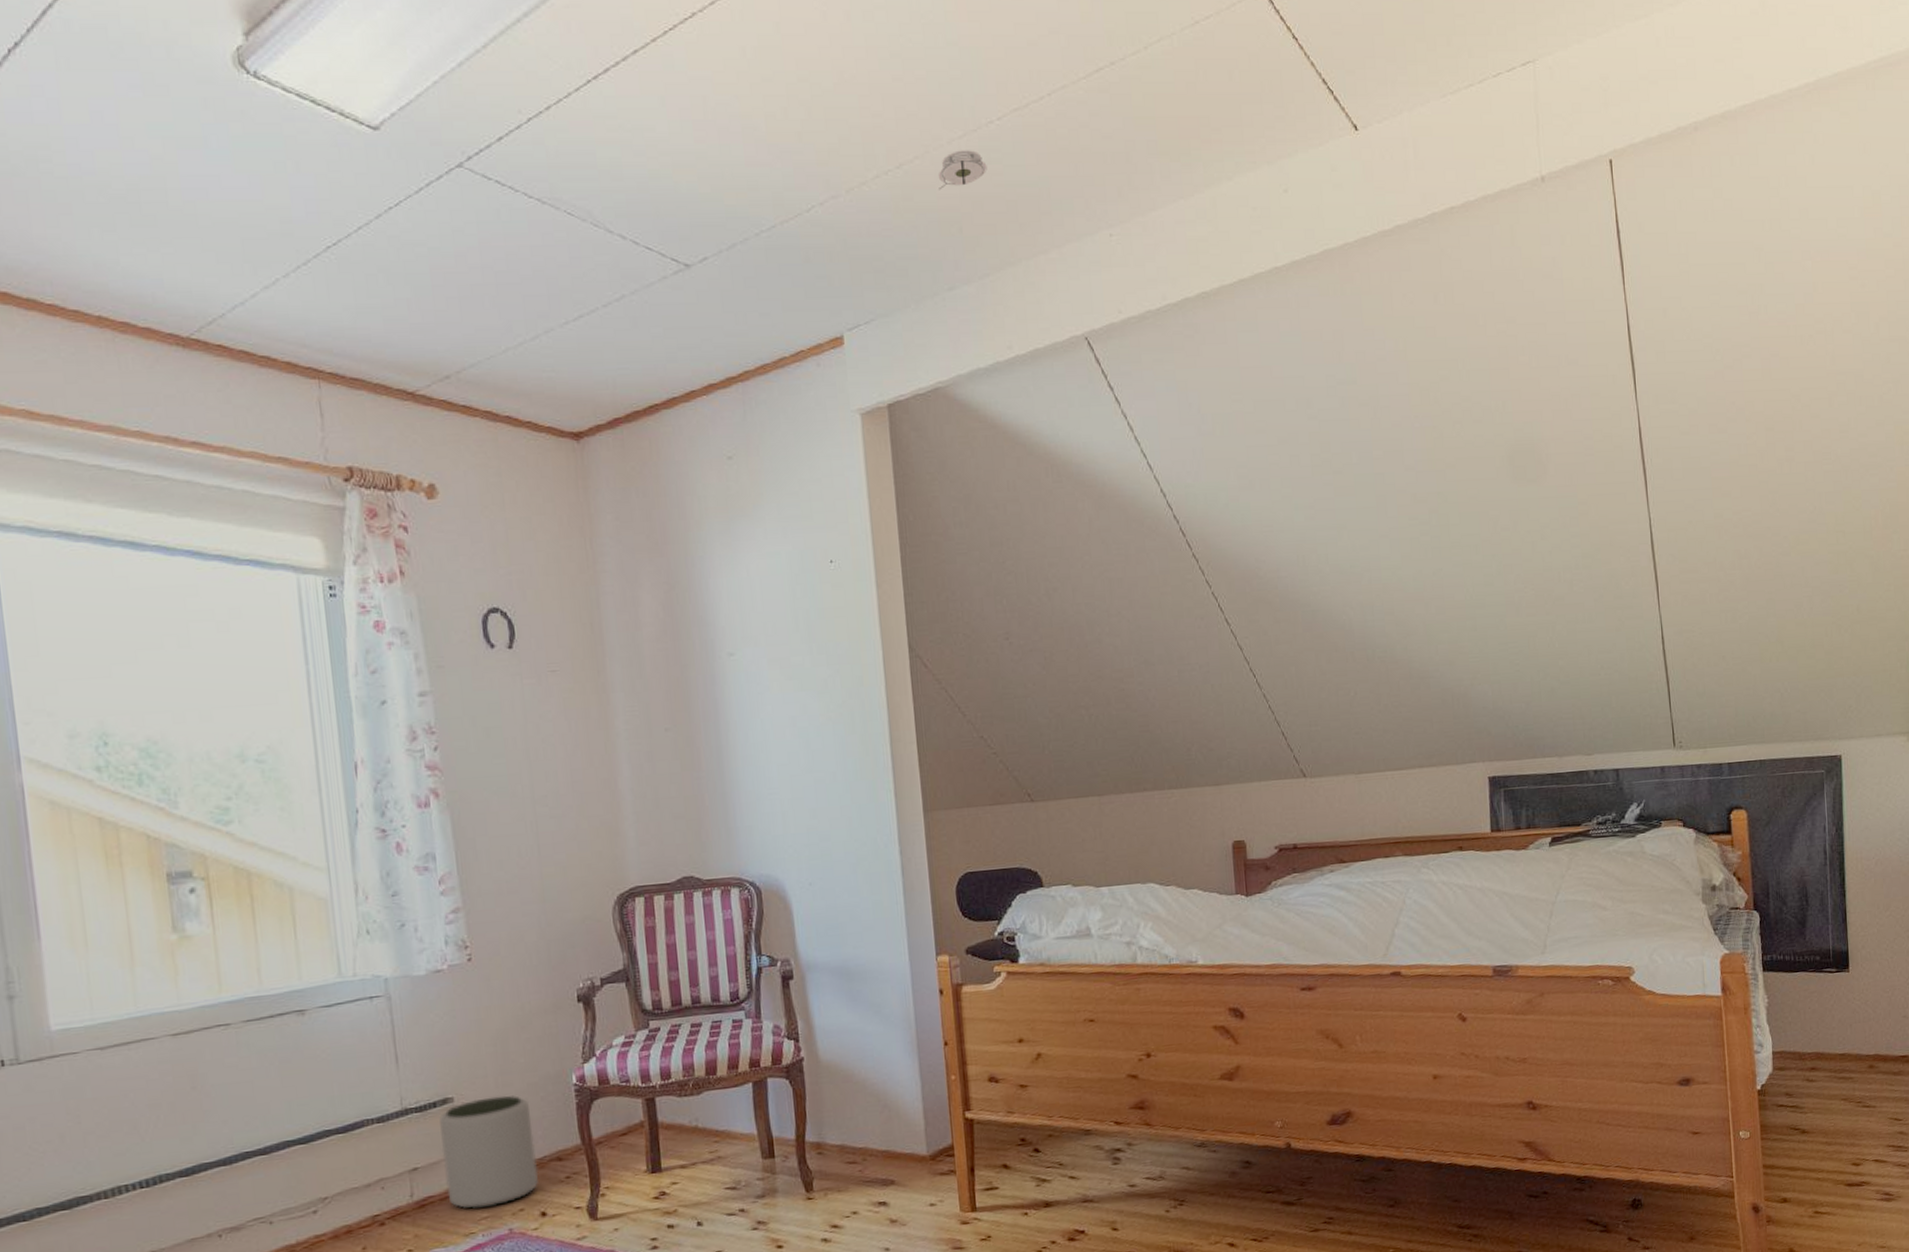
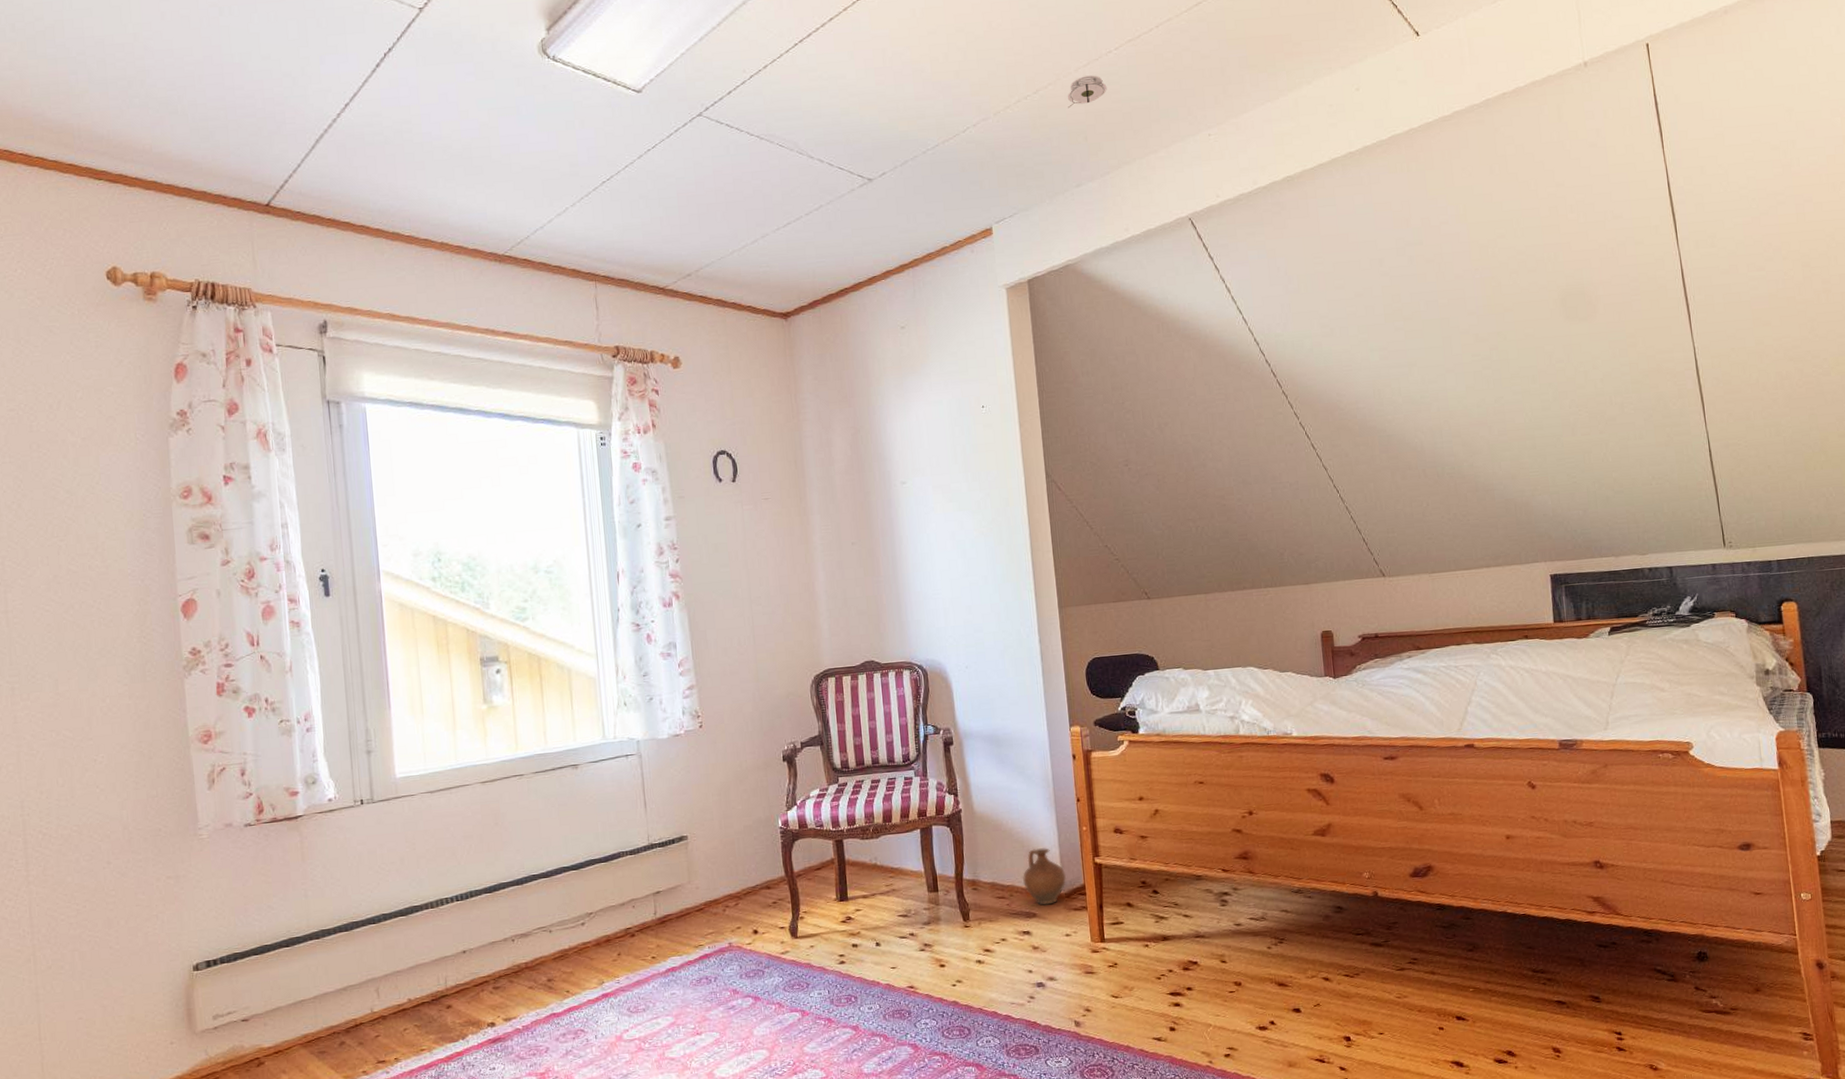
plant pot: present [439,1095,539,1209] -> none [677,835,752,926]
ceramic jug: none [878,1102,932,1171] -> present [1023,848,1067,906]

